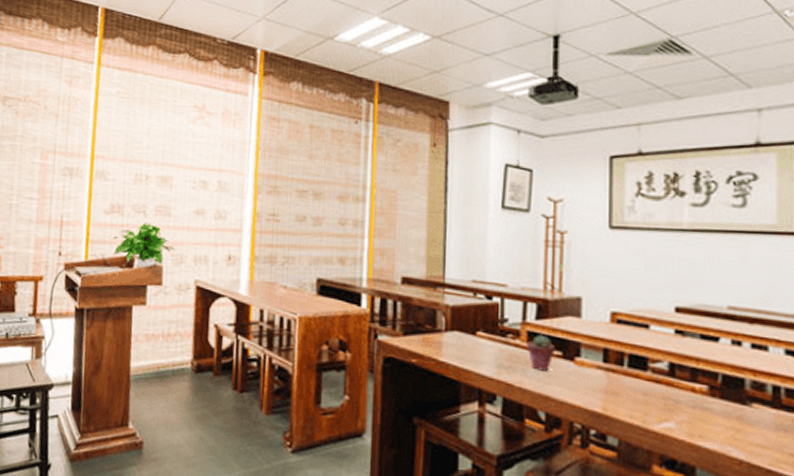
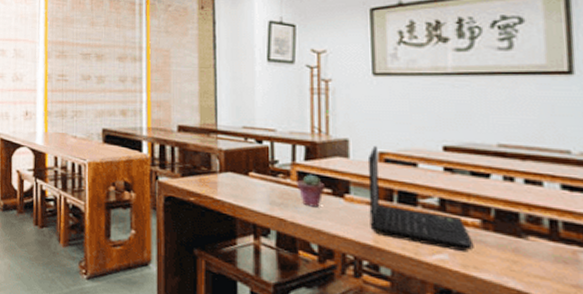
laptop: none [599,305,700,419] -> present [367,146,474,251]

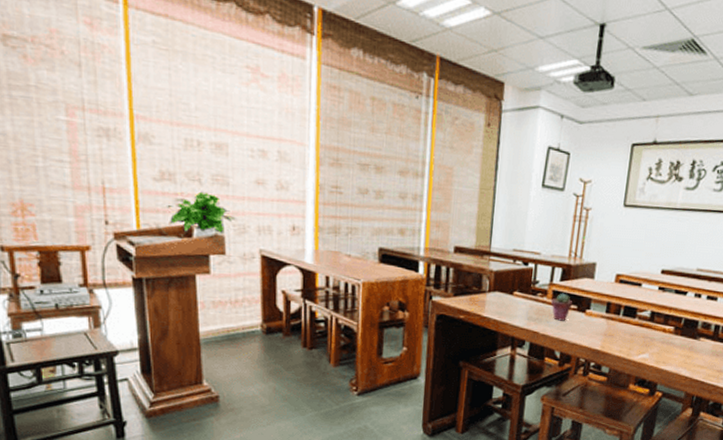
laptop: present [367,146,474,251] -> none [600,269,666,351]

